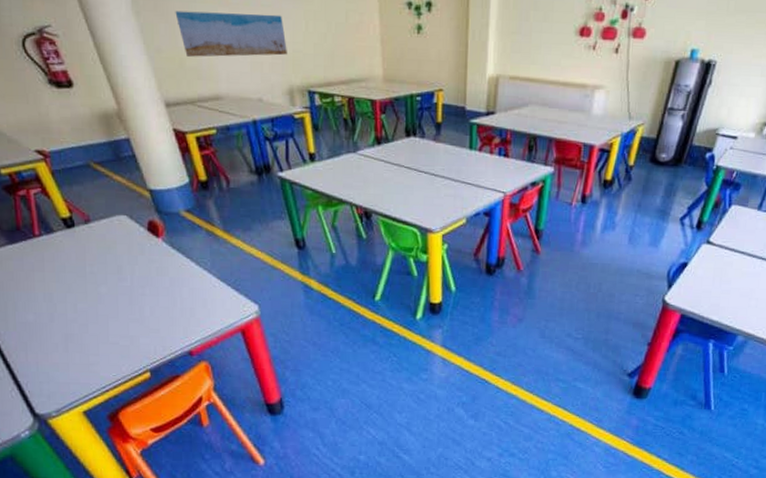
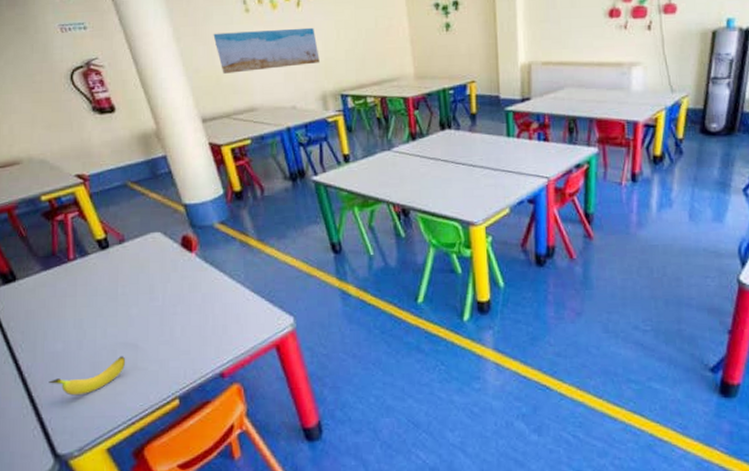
banana: none [22,330,98,364] -> present [48,356,126,396]

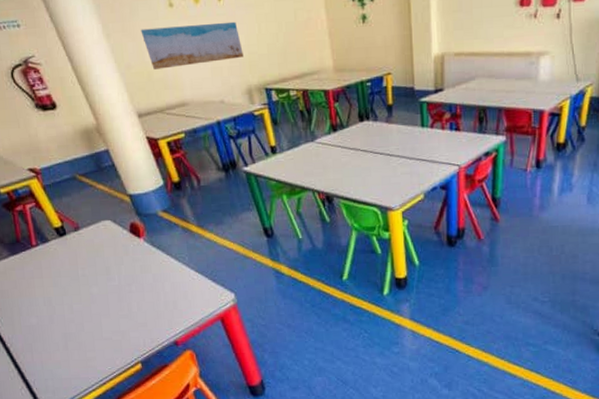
banana: present [48,356,126,396] -> none [28,328,93,362]

